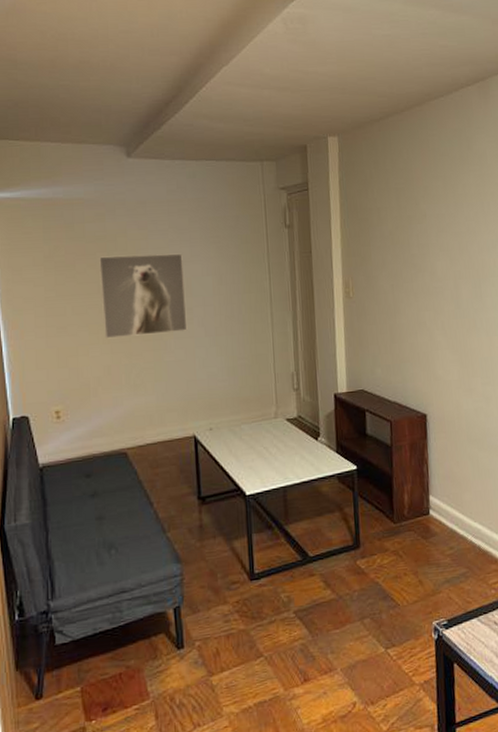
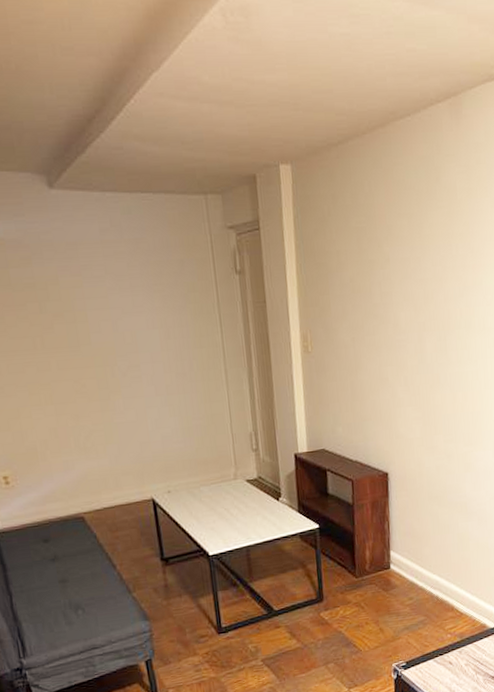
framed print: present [99,253,188,339] -> none [30,303,136,400]

